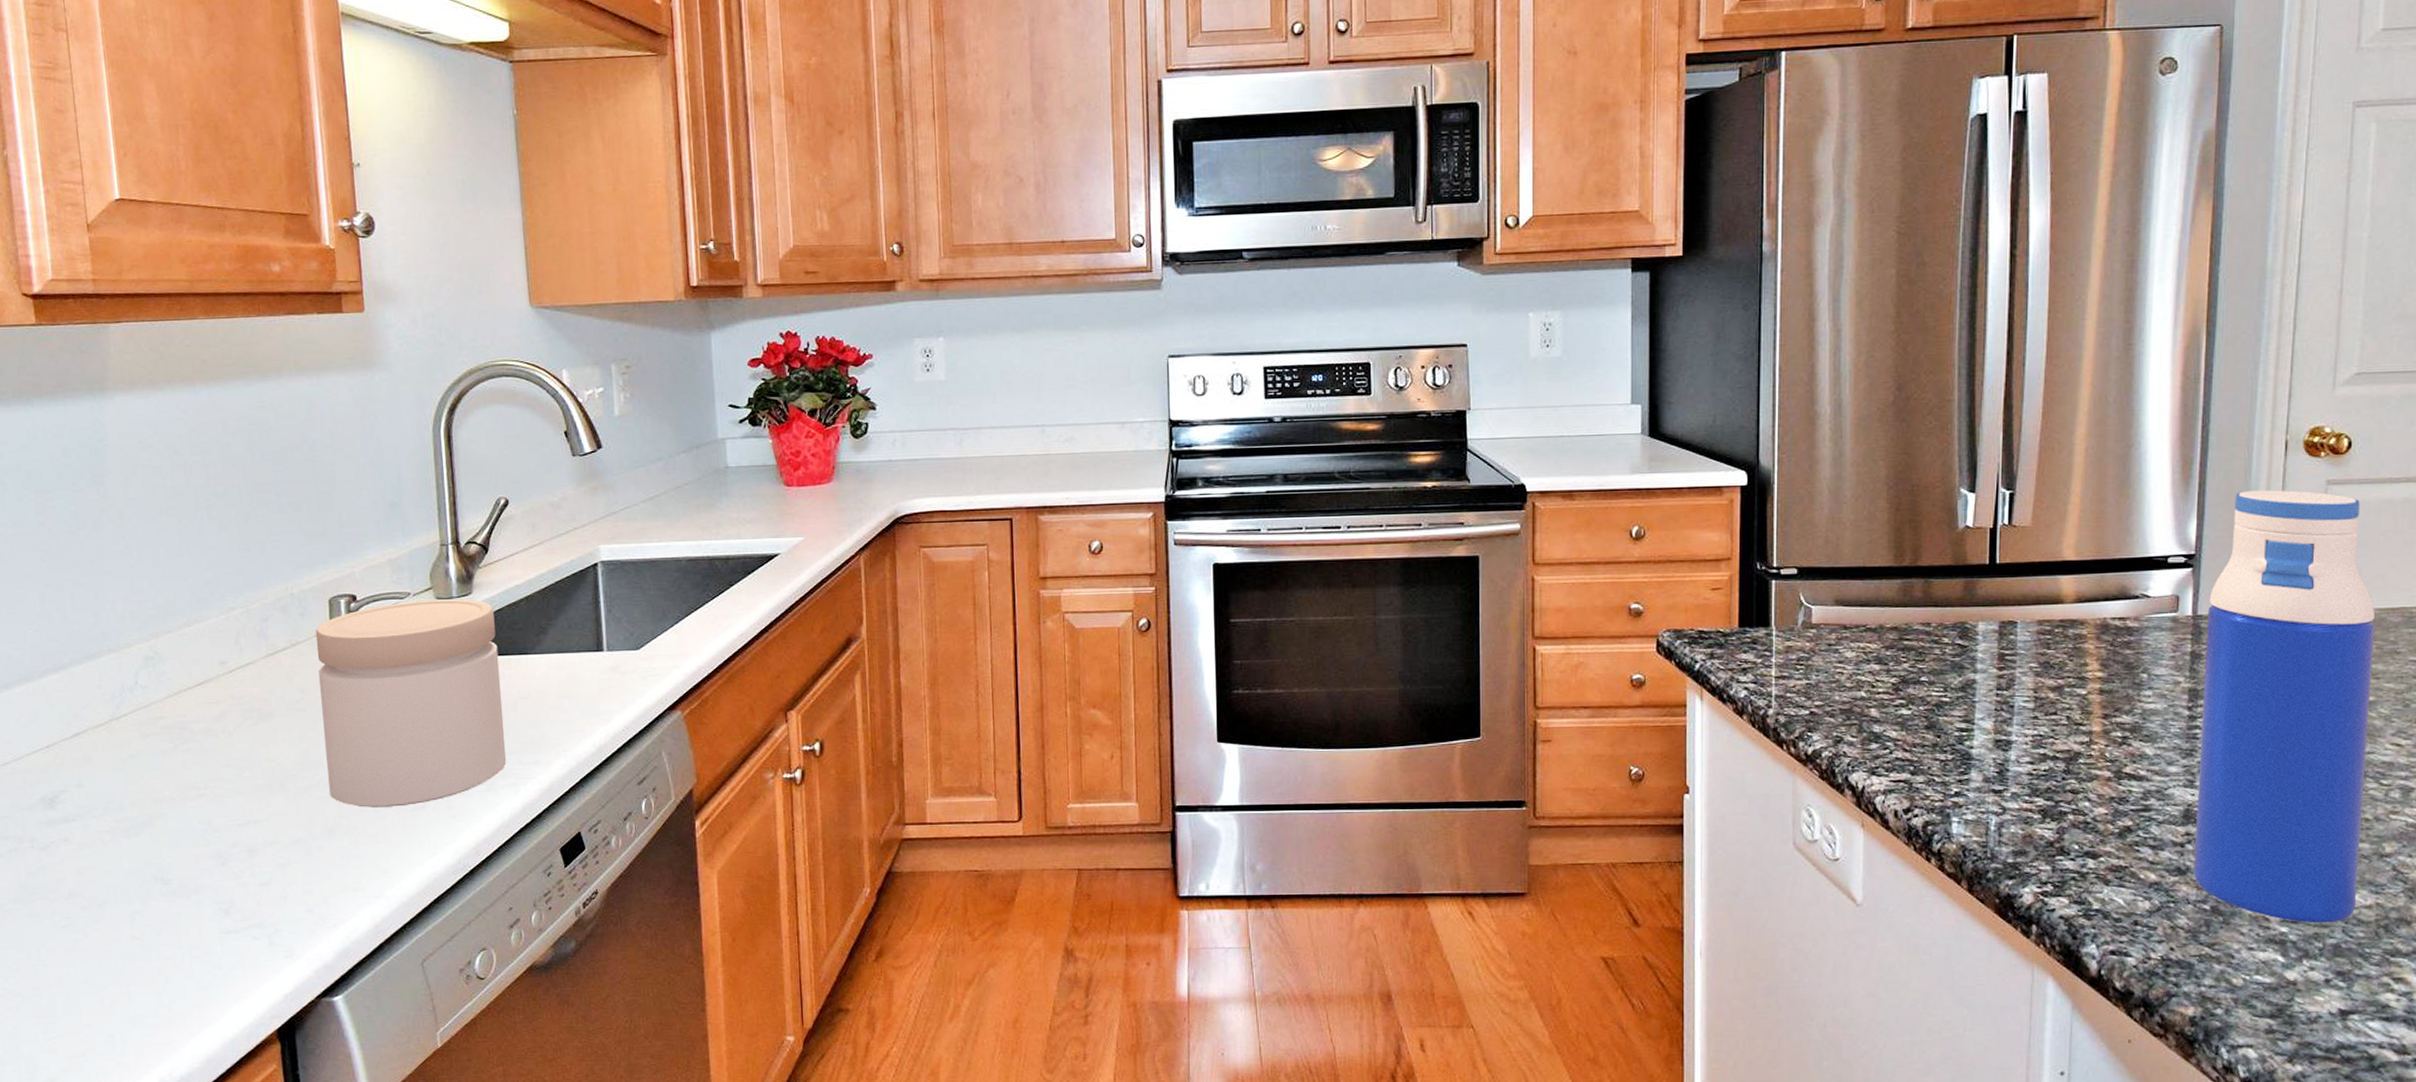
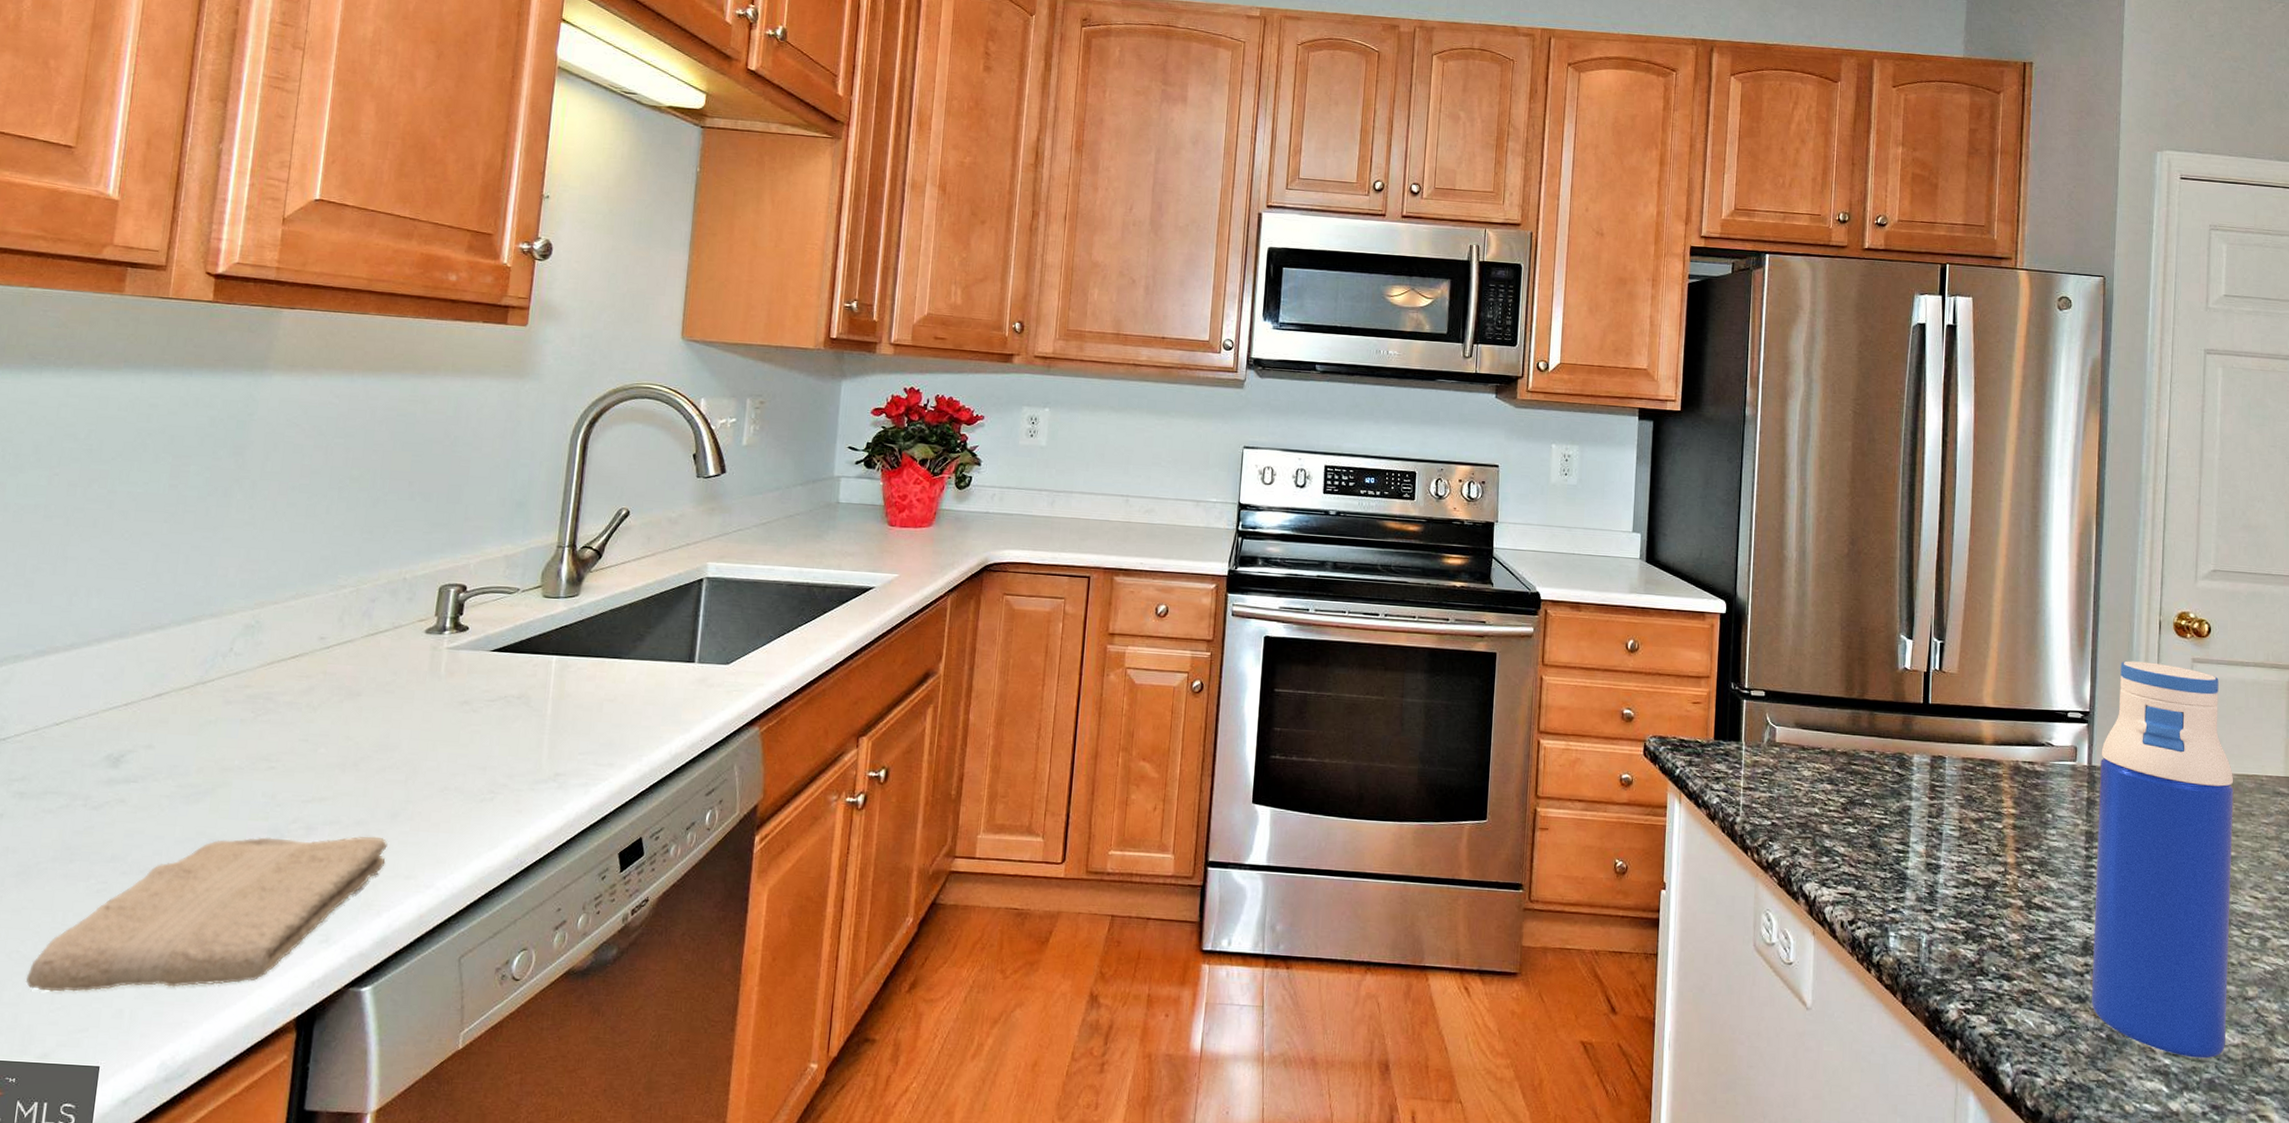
washcloth: none [17,853,332,1023] -> present [25,835,388,992]
jar: present [315,599,507,808] -> none [401,597,597,797]

